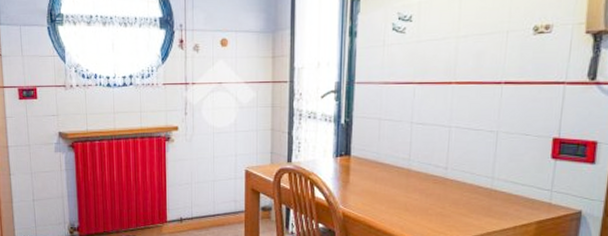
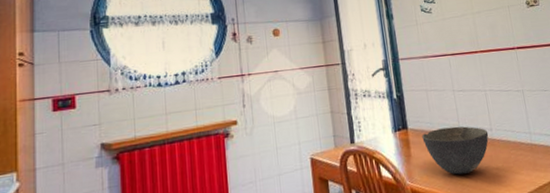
bowl: none [365,160,442,207] -> present [422,126,489,175]

